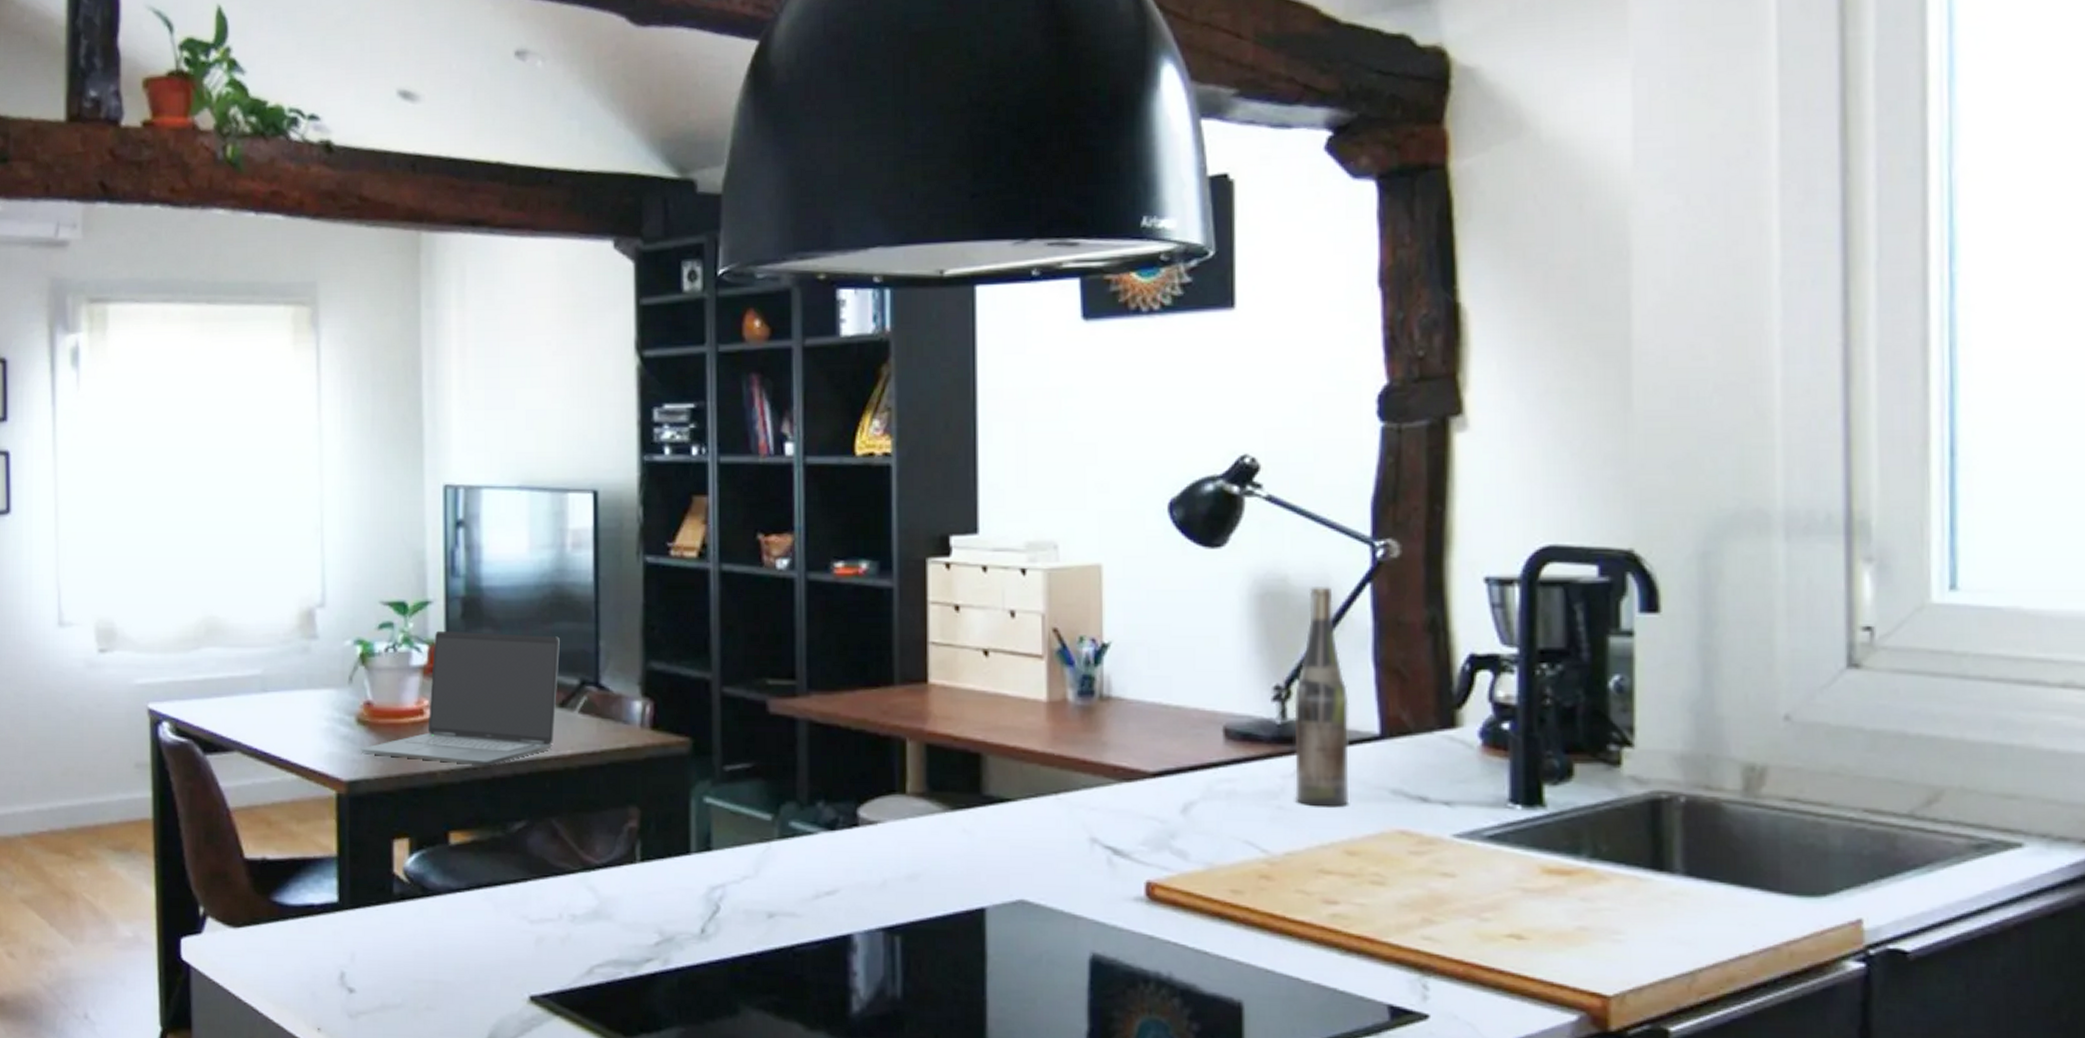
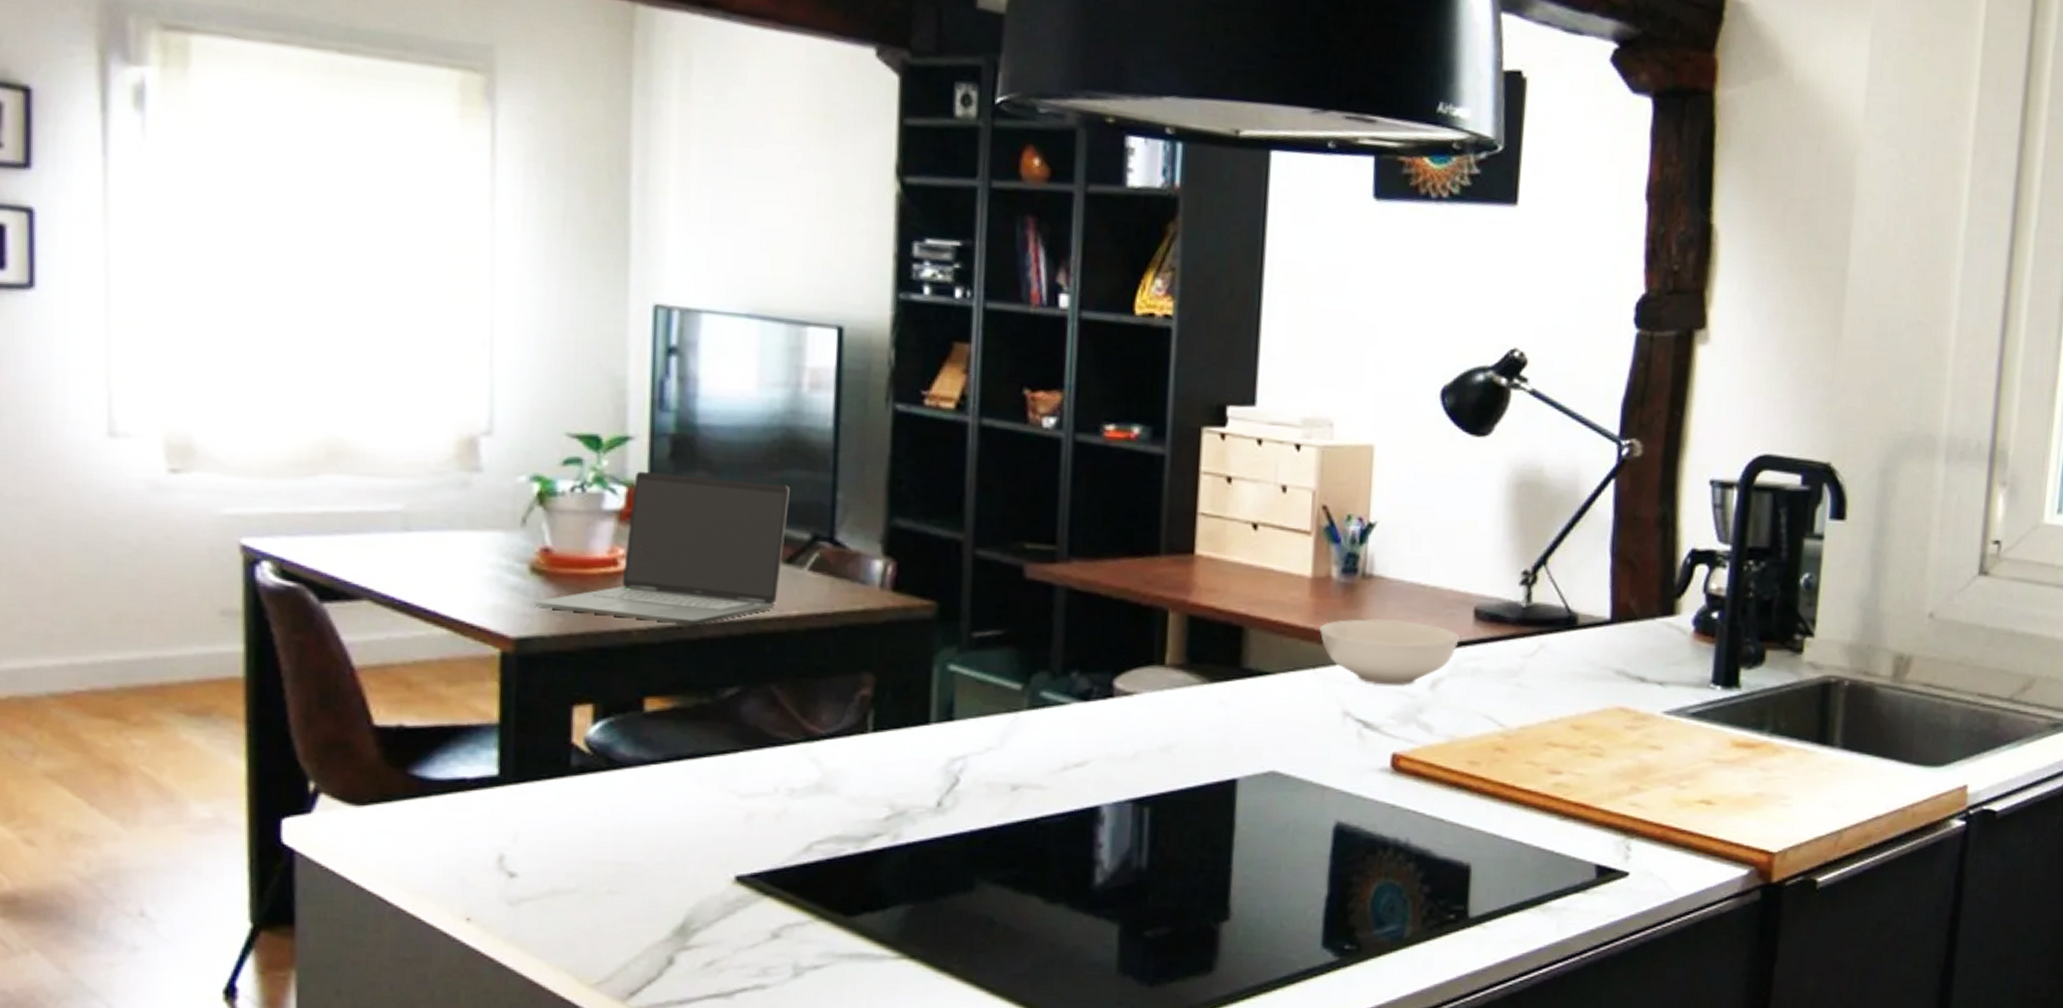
bowl: none [1059,742,1211,810] -> present [1319,619,1461,686]
wine bottle: present [1294,587,1349,806] -> none [1533,479,1587,685]

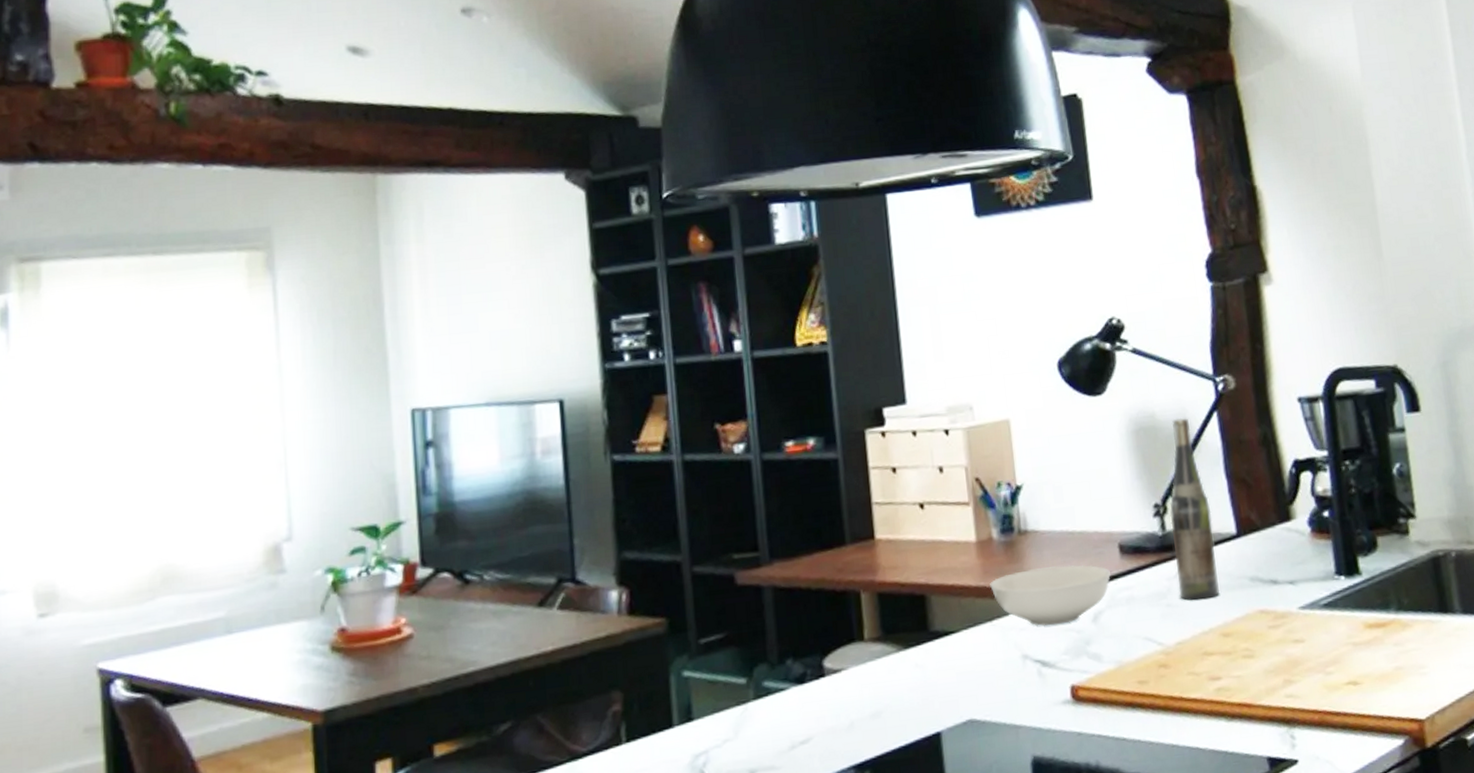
laptop: present [534,471,790,626] -> none [336,540,536,681]
wine bottle: none [1533,479,1587,685] -> present [1169,418,1219,600]

